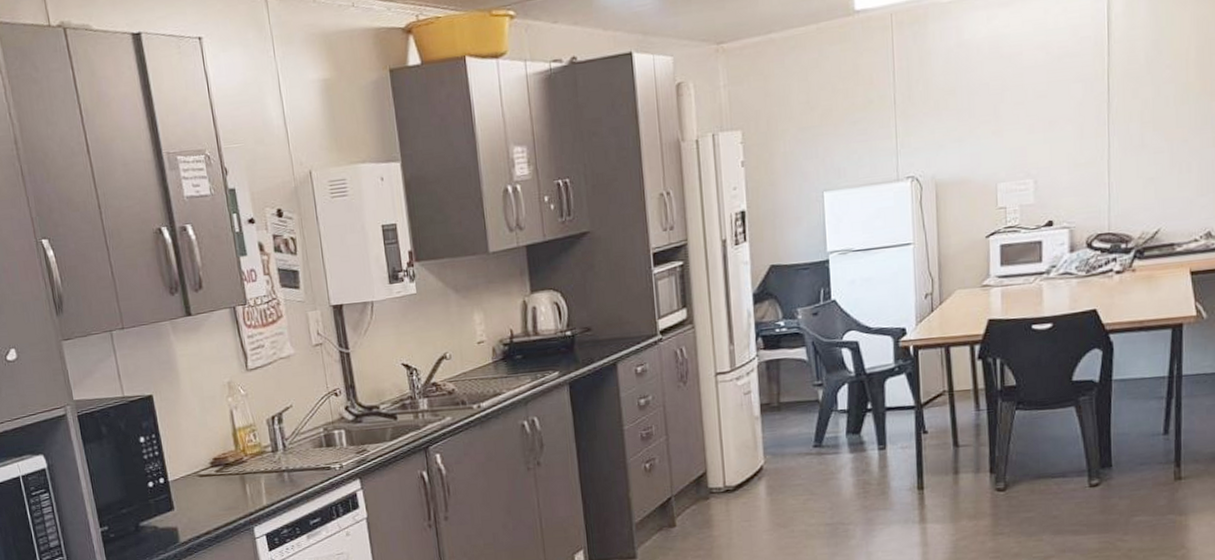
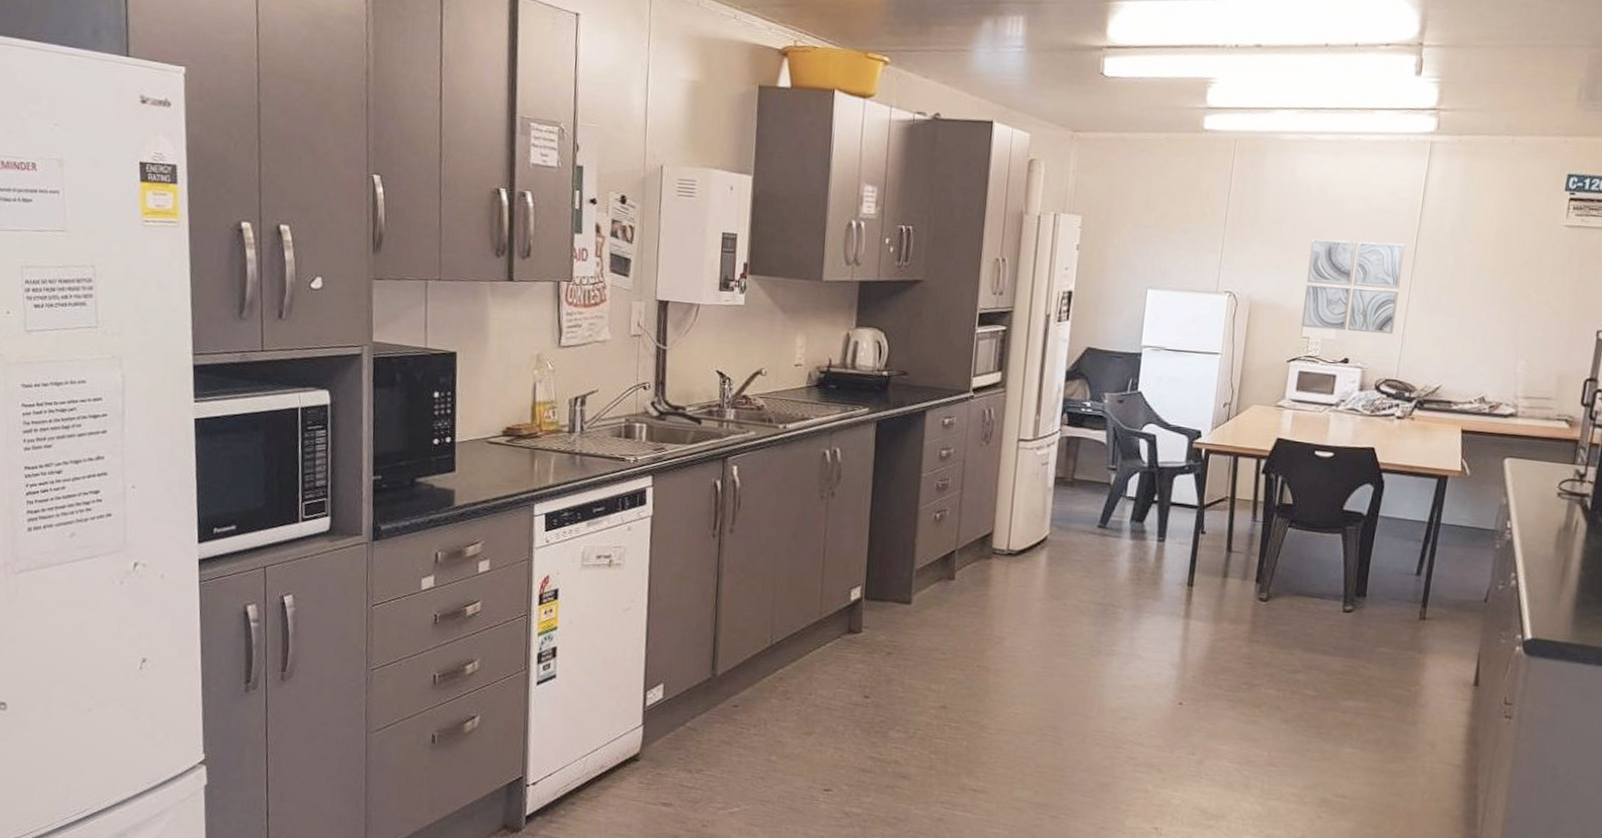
wall art: none [992,85,1098,198] -> present [1301,239,1405,334]

